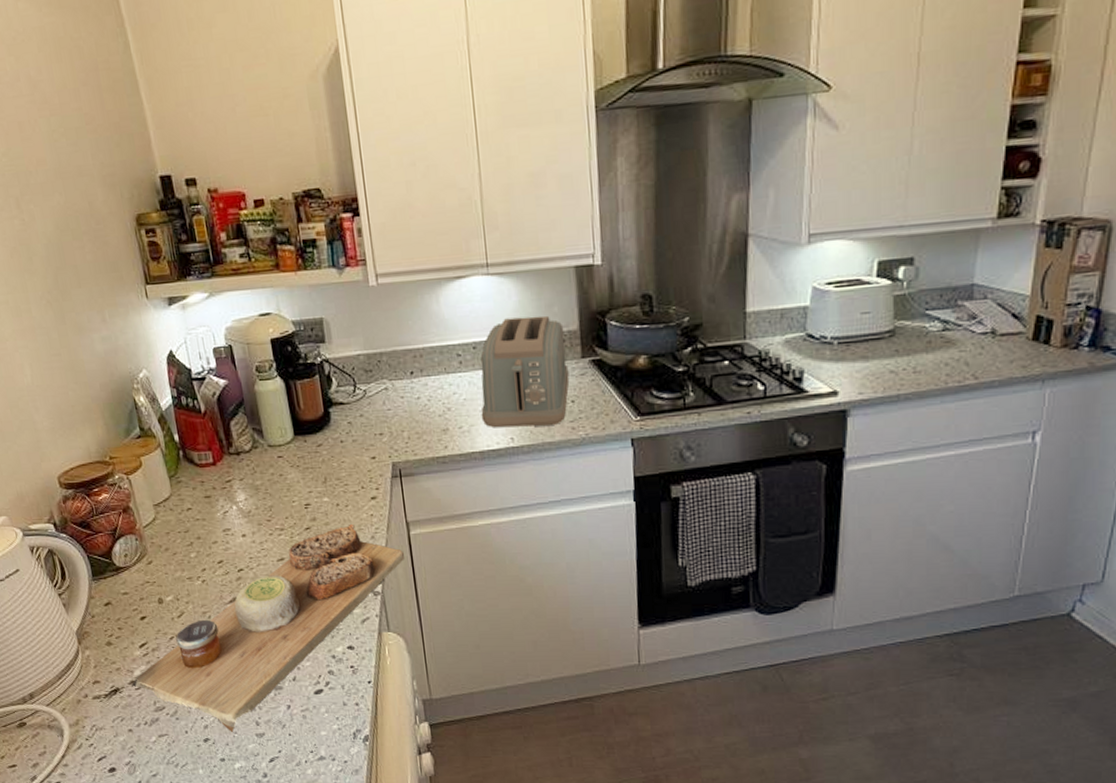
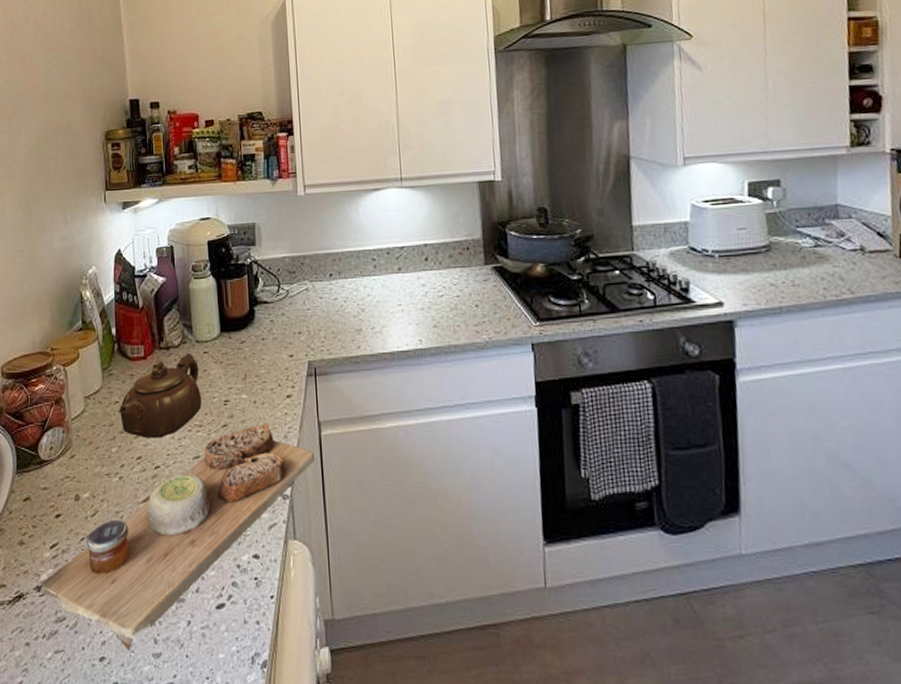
teapot: none [192,457,281,543] -> present [119,352,202,439]
toaster: present [480,315,570,428] -> none [392,225,474,330]

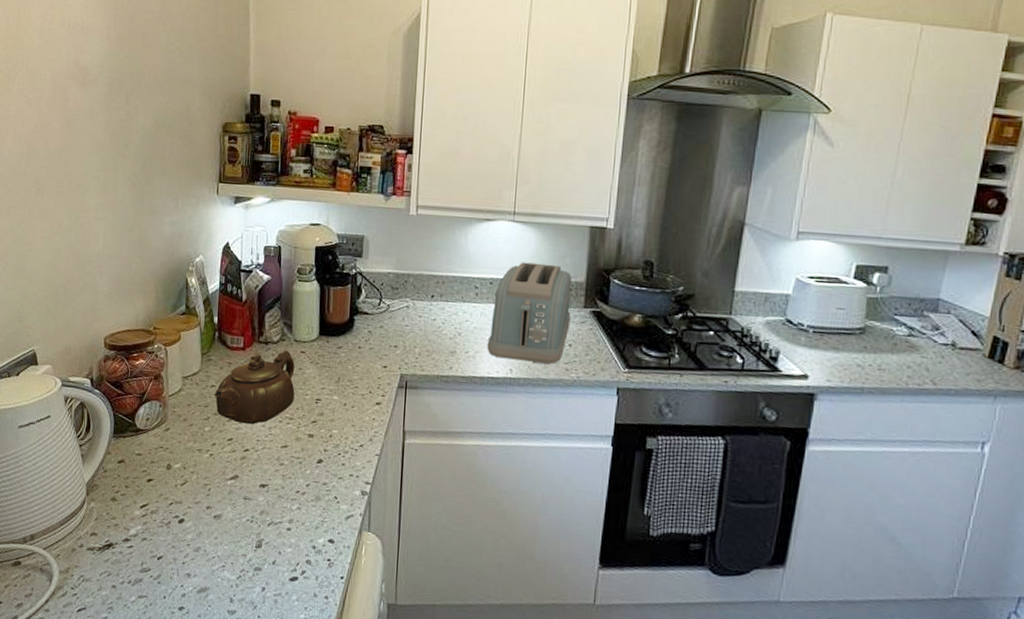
cutting board: present [35,422,314,650] -> none [124,423,396,605]
toaster: none [392,225,474,330] -> present [487,262,572,364]

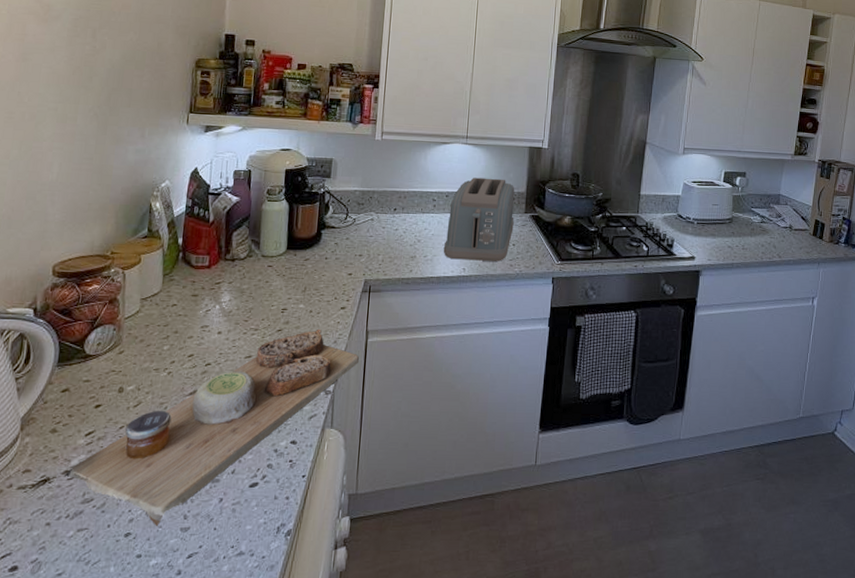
cutting board: none [124,423,396,605] -> present [63,328,359,526]
teapot: present [215,350,295,425] -> none [176,265,262,339]

